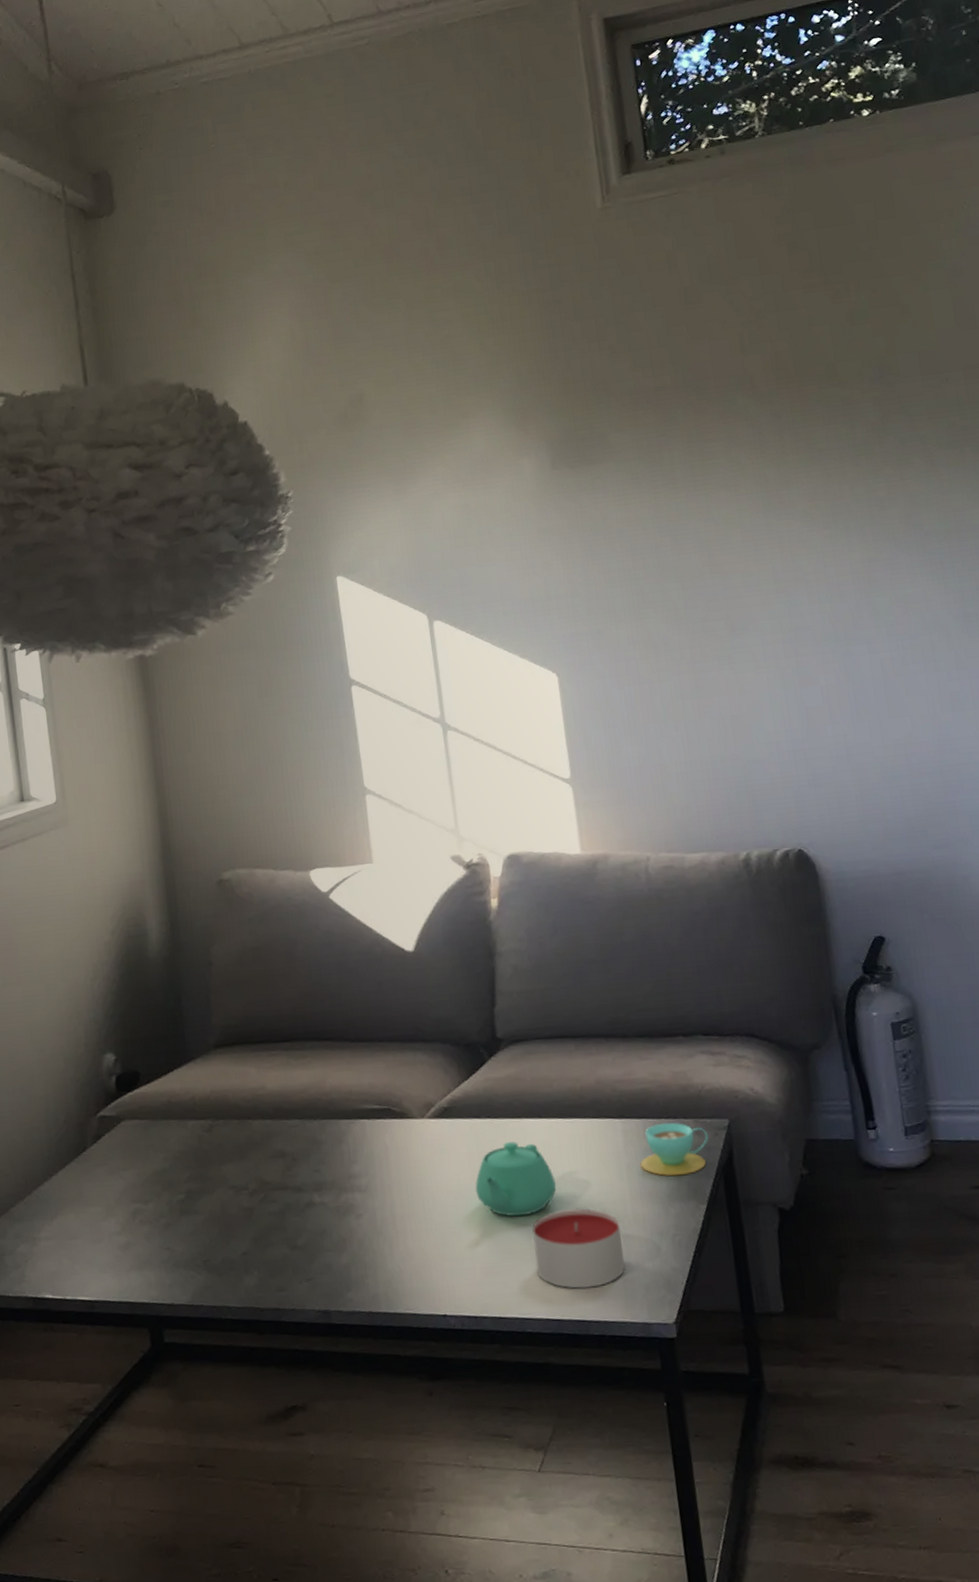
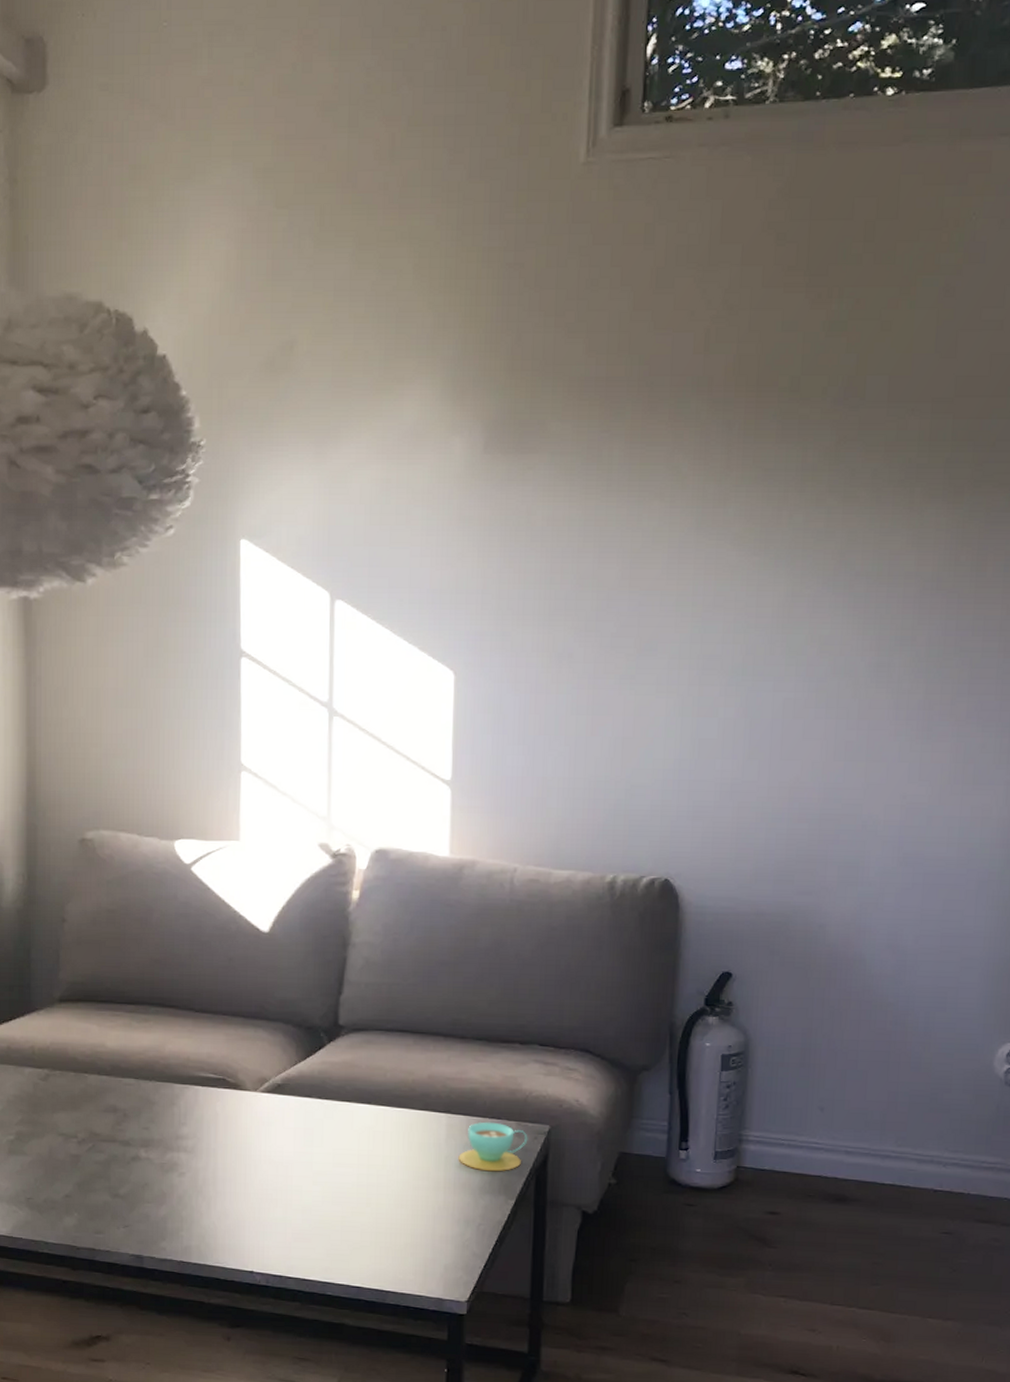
teapot: present [475,1142,556,1217] -> none [297,1123,375,1191]
candle: present [532,1208,625,1290] -> none [345,1190,430,1263]

